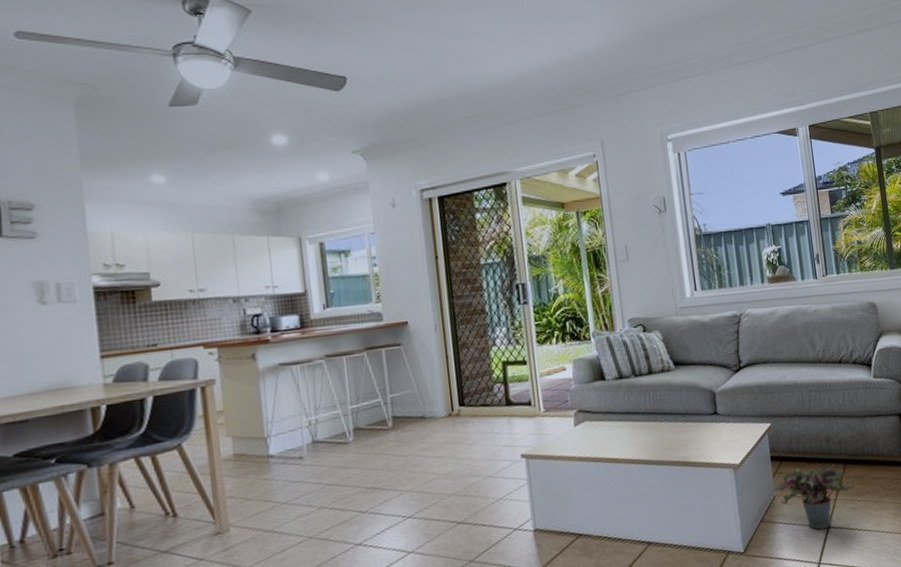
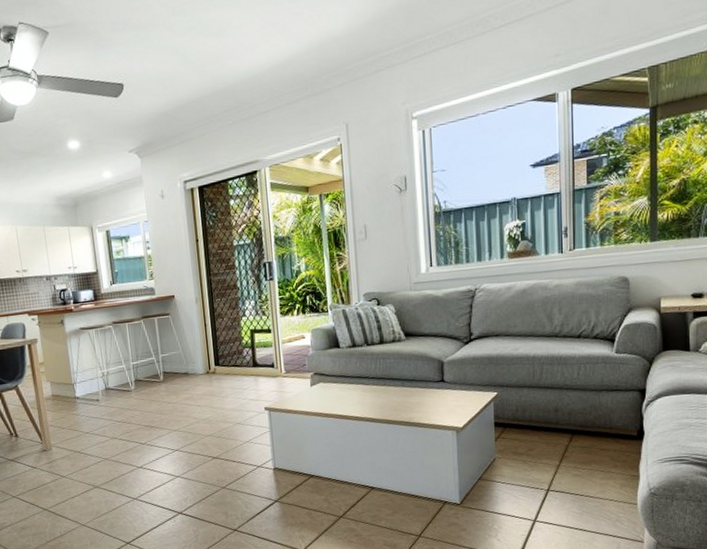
potted plant: present [772,463,855,530] -> none [493,433,581,491]

